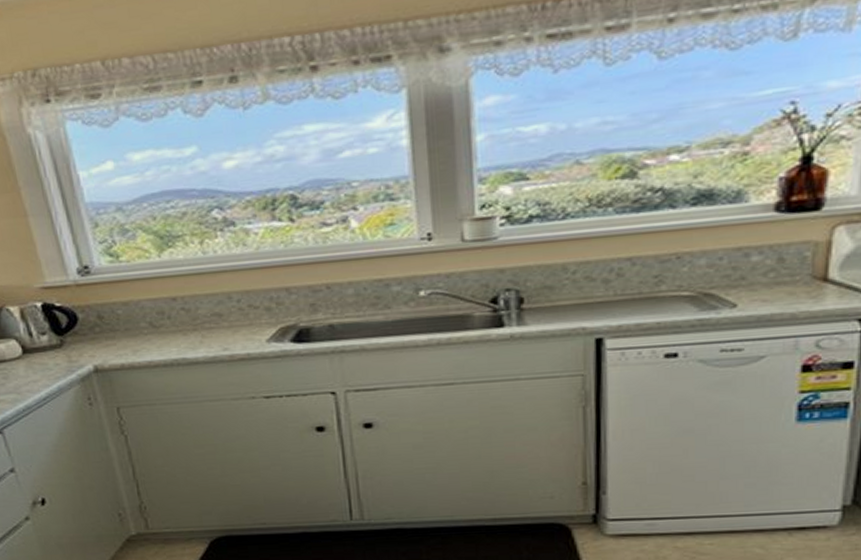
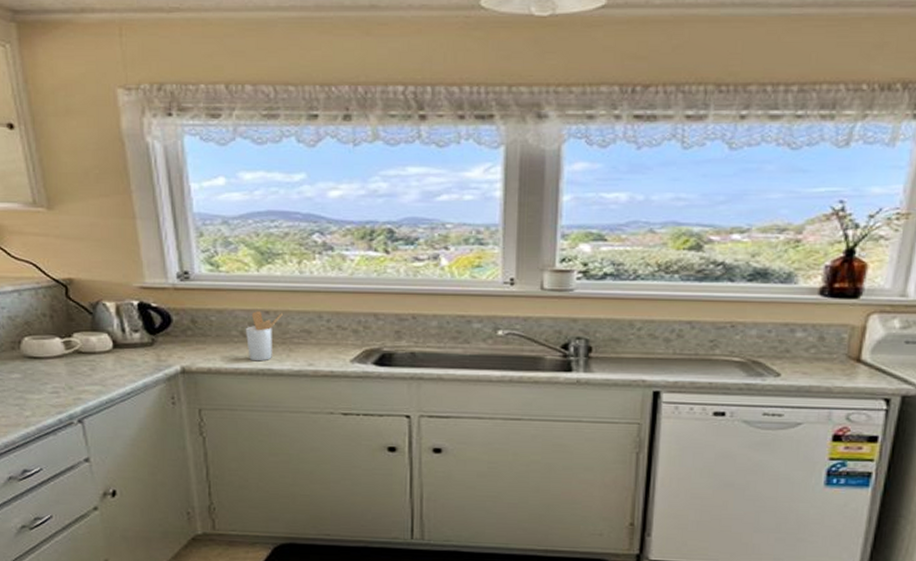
utensil holder: none [153,298,190,352] -> present [245,311,283,362]

